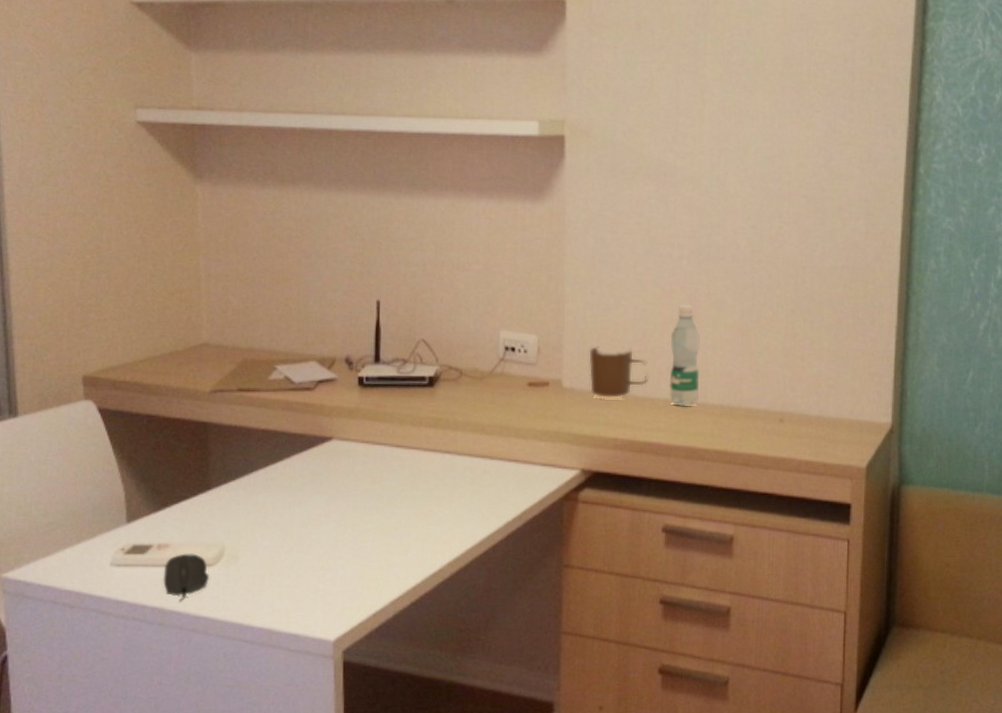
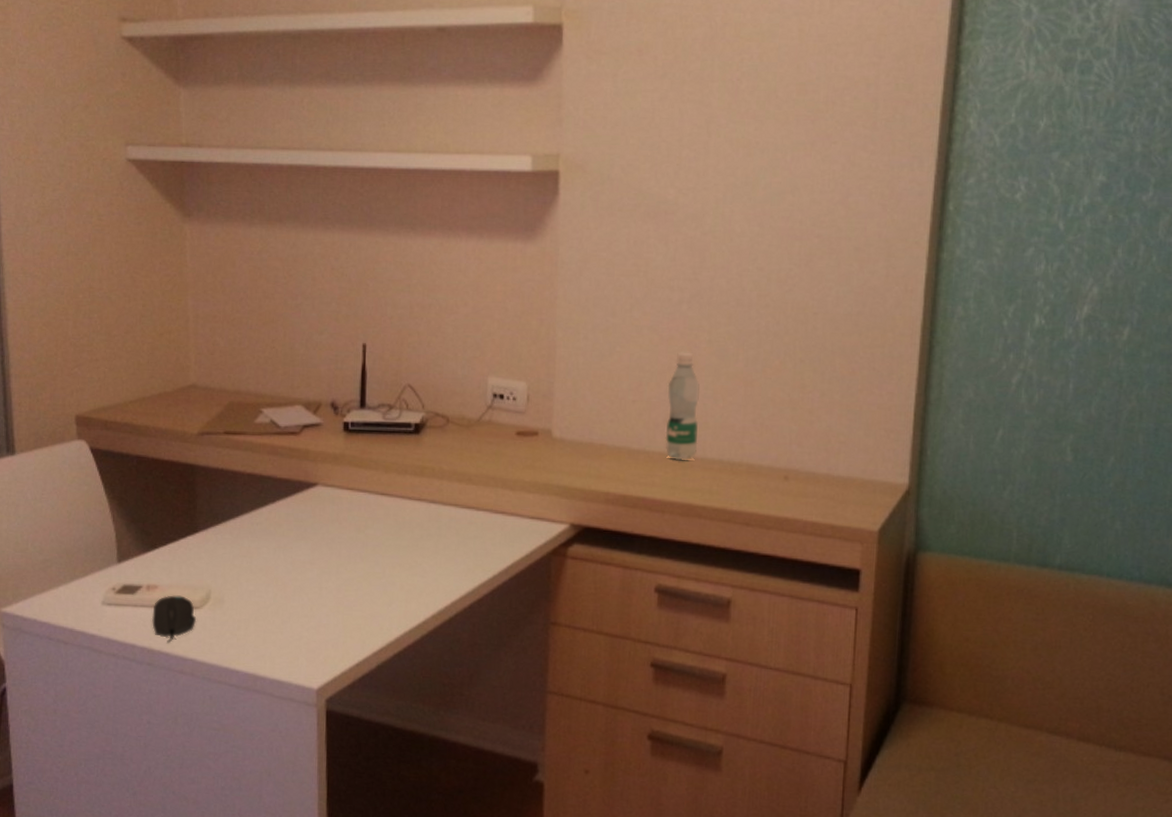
mug: present [588,346,649,399] -> none [580,395,644,450]

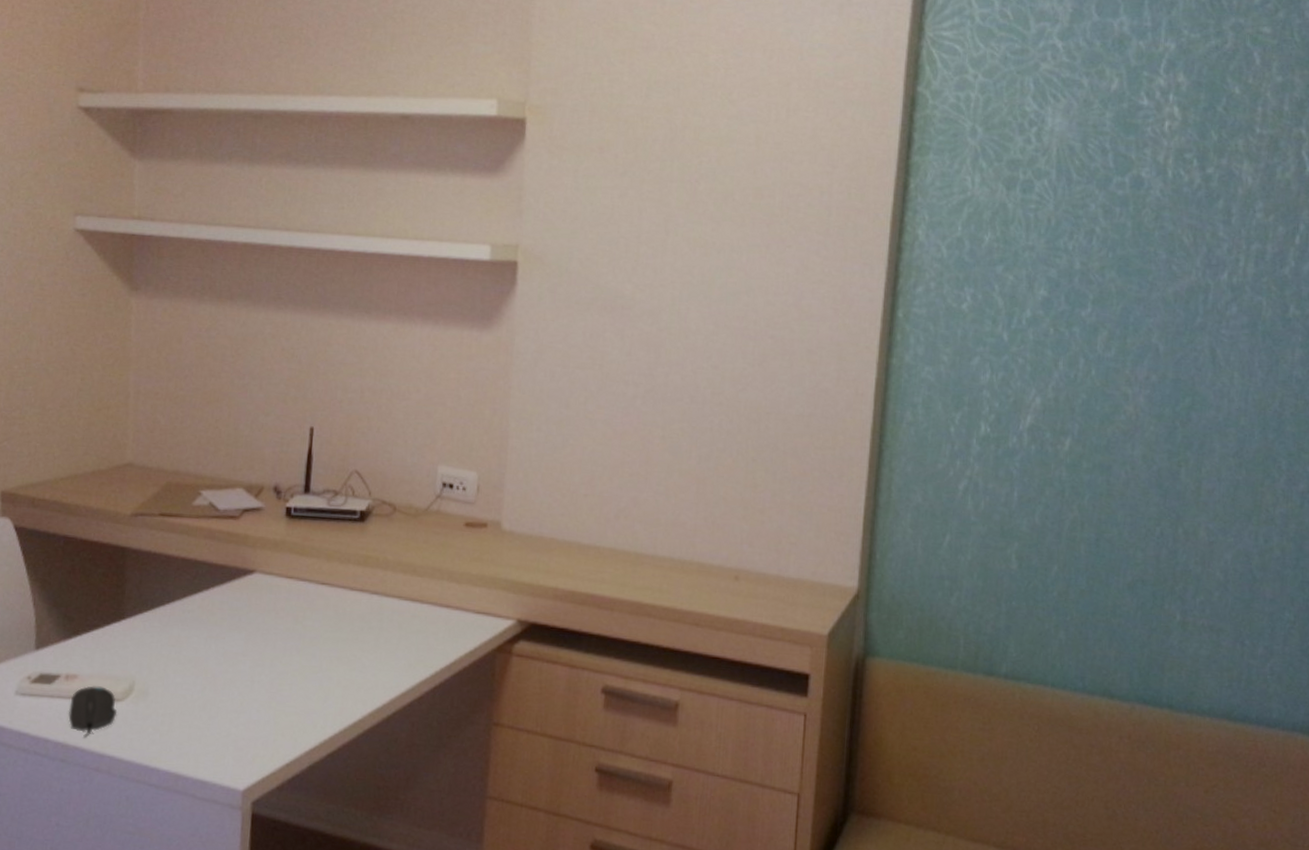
bottle: present [665,352,700,461] -> none [616,447,652,558]

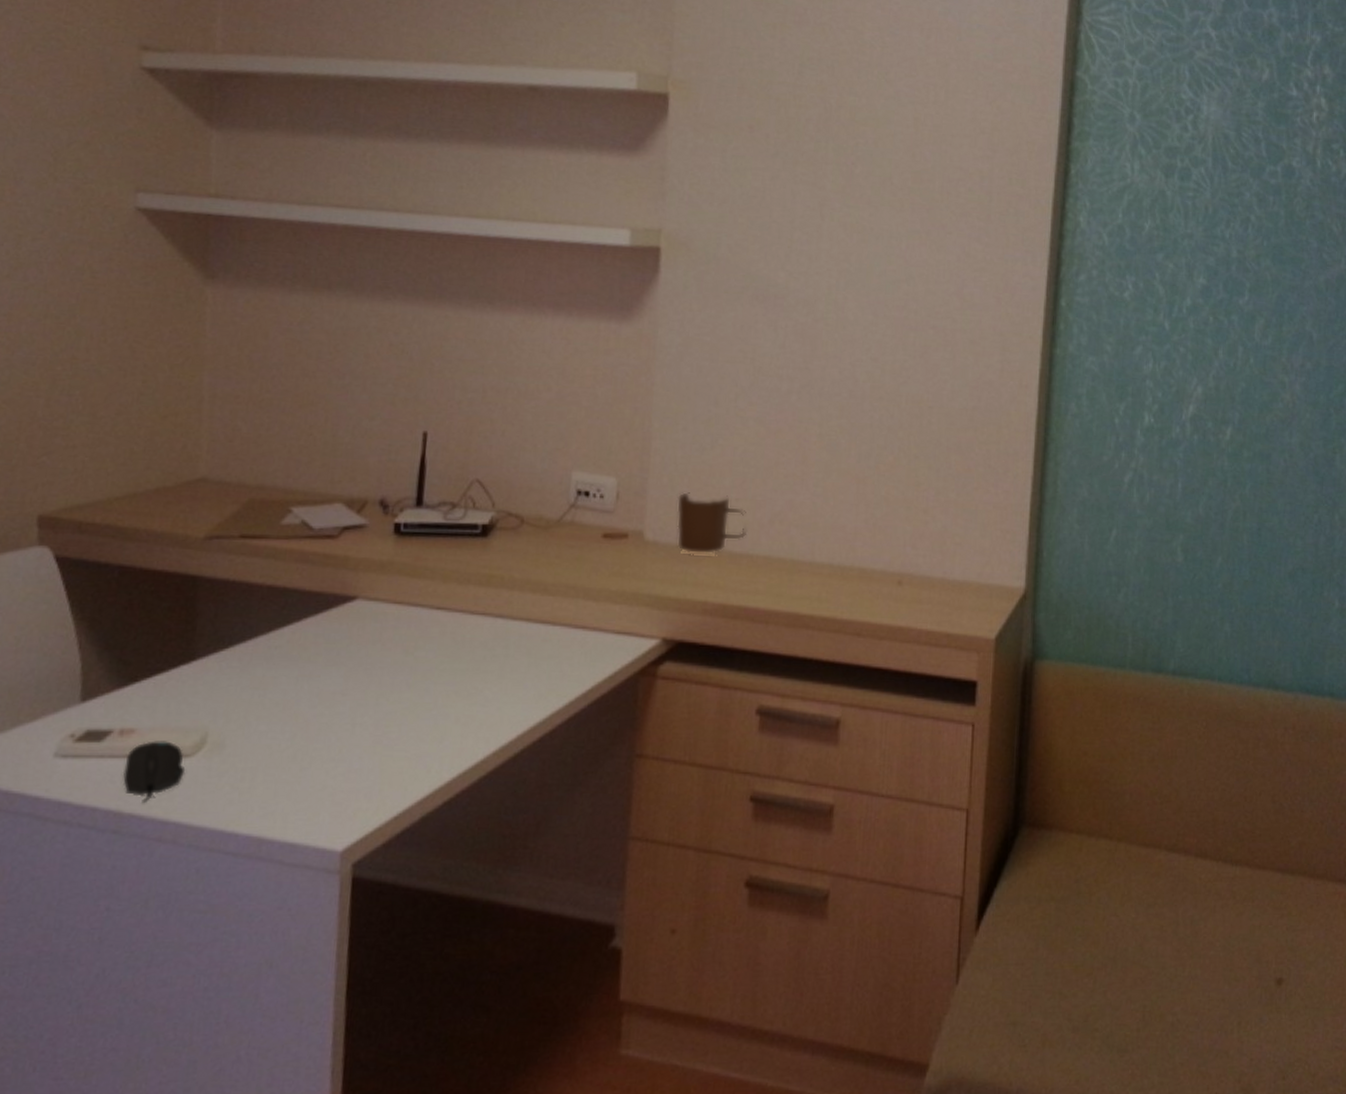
mug: none [531,487,595,545] -> present [676,492,748,554]

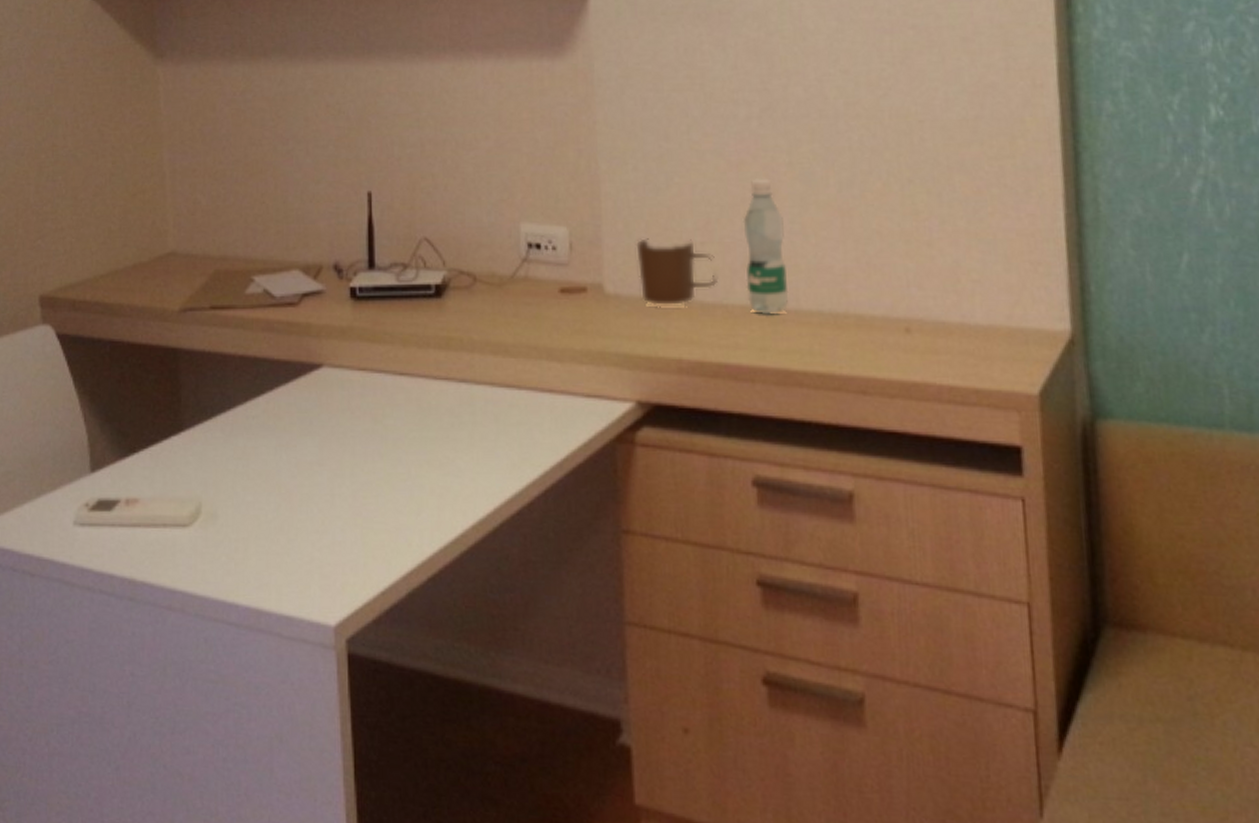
computer mouse: present [122,741,186,804] -> none [133,510,186,572]
bottle: none [770,446,809,566] -> present [743,178,789,315]

